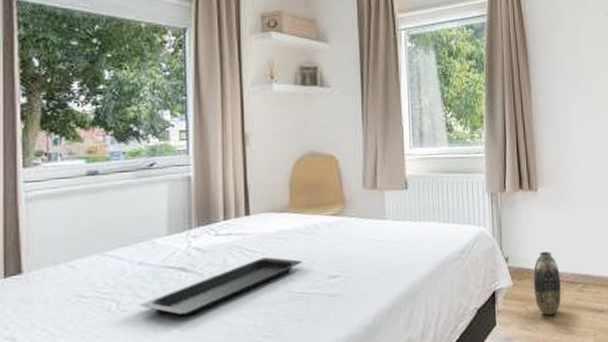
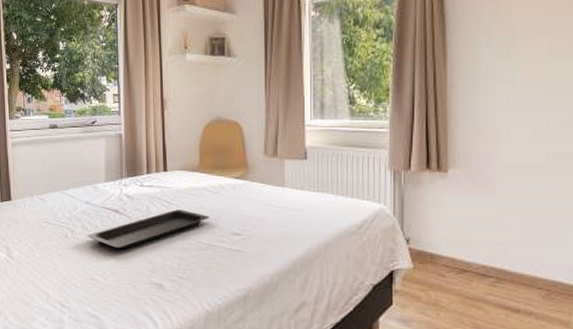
vase: present [533,251,561,315] -> none [437,237,469,305]

